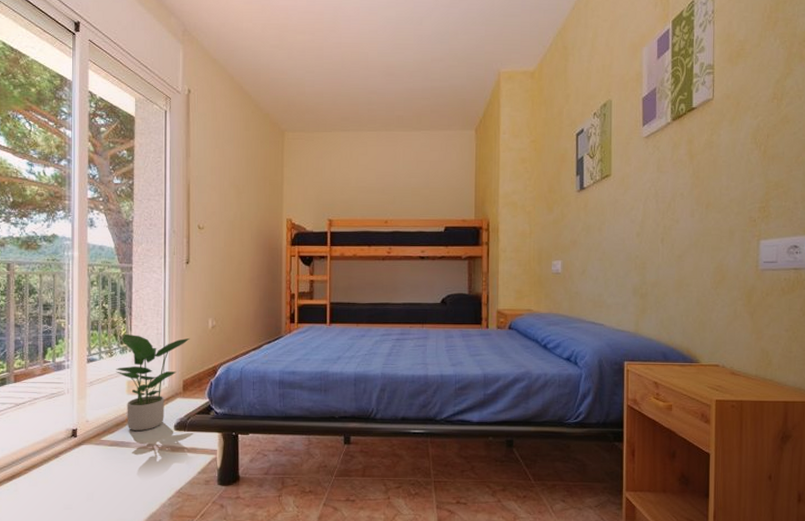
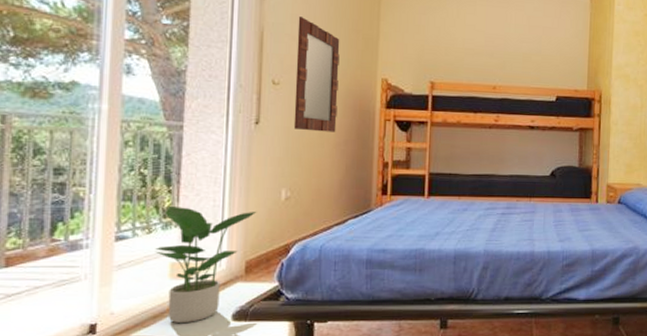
home mirror: none [216,169,251,268] -> present [293,16,340,132]

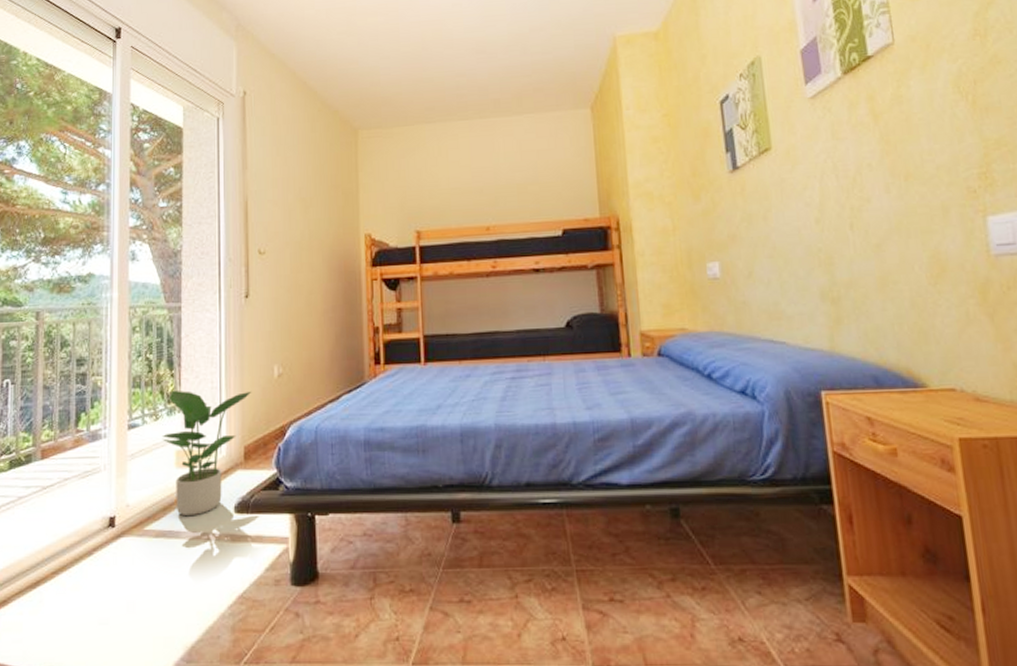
home mirror: present [293,16,340,132] -> none [279,180,323,300]

